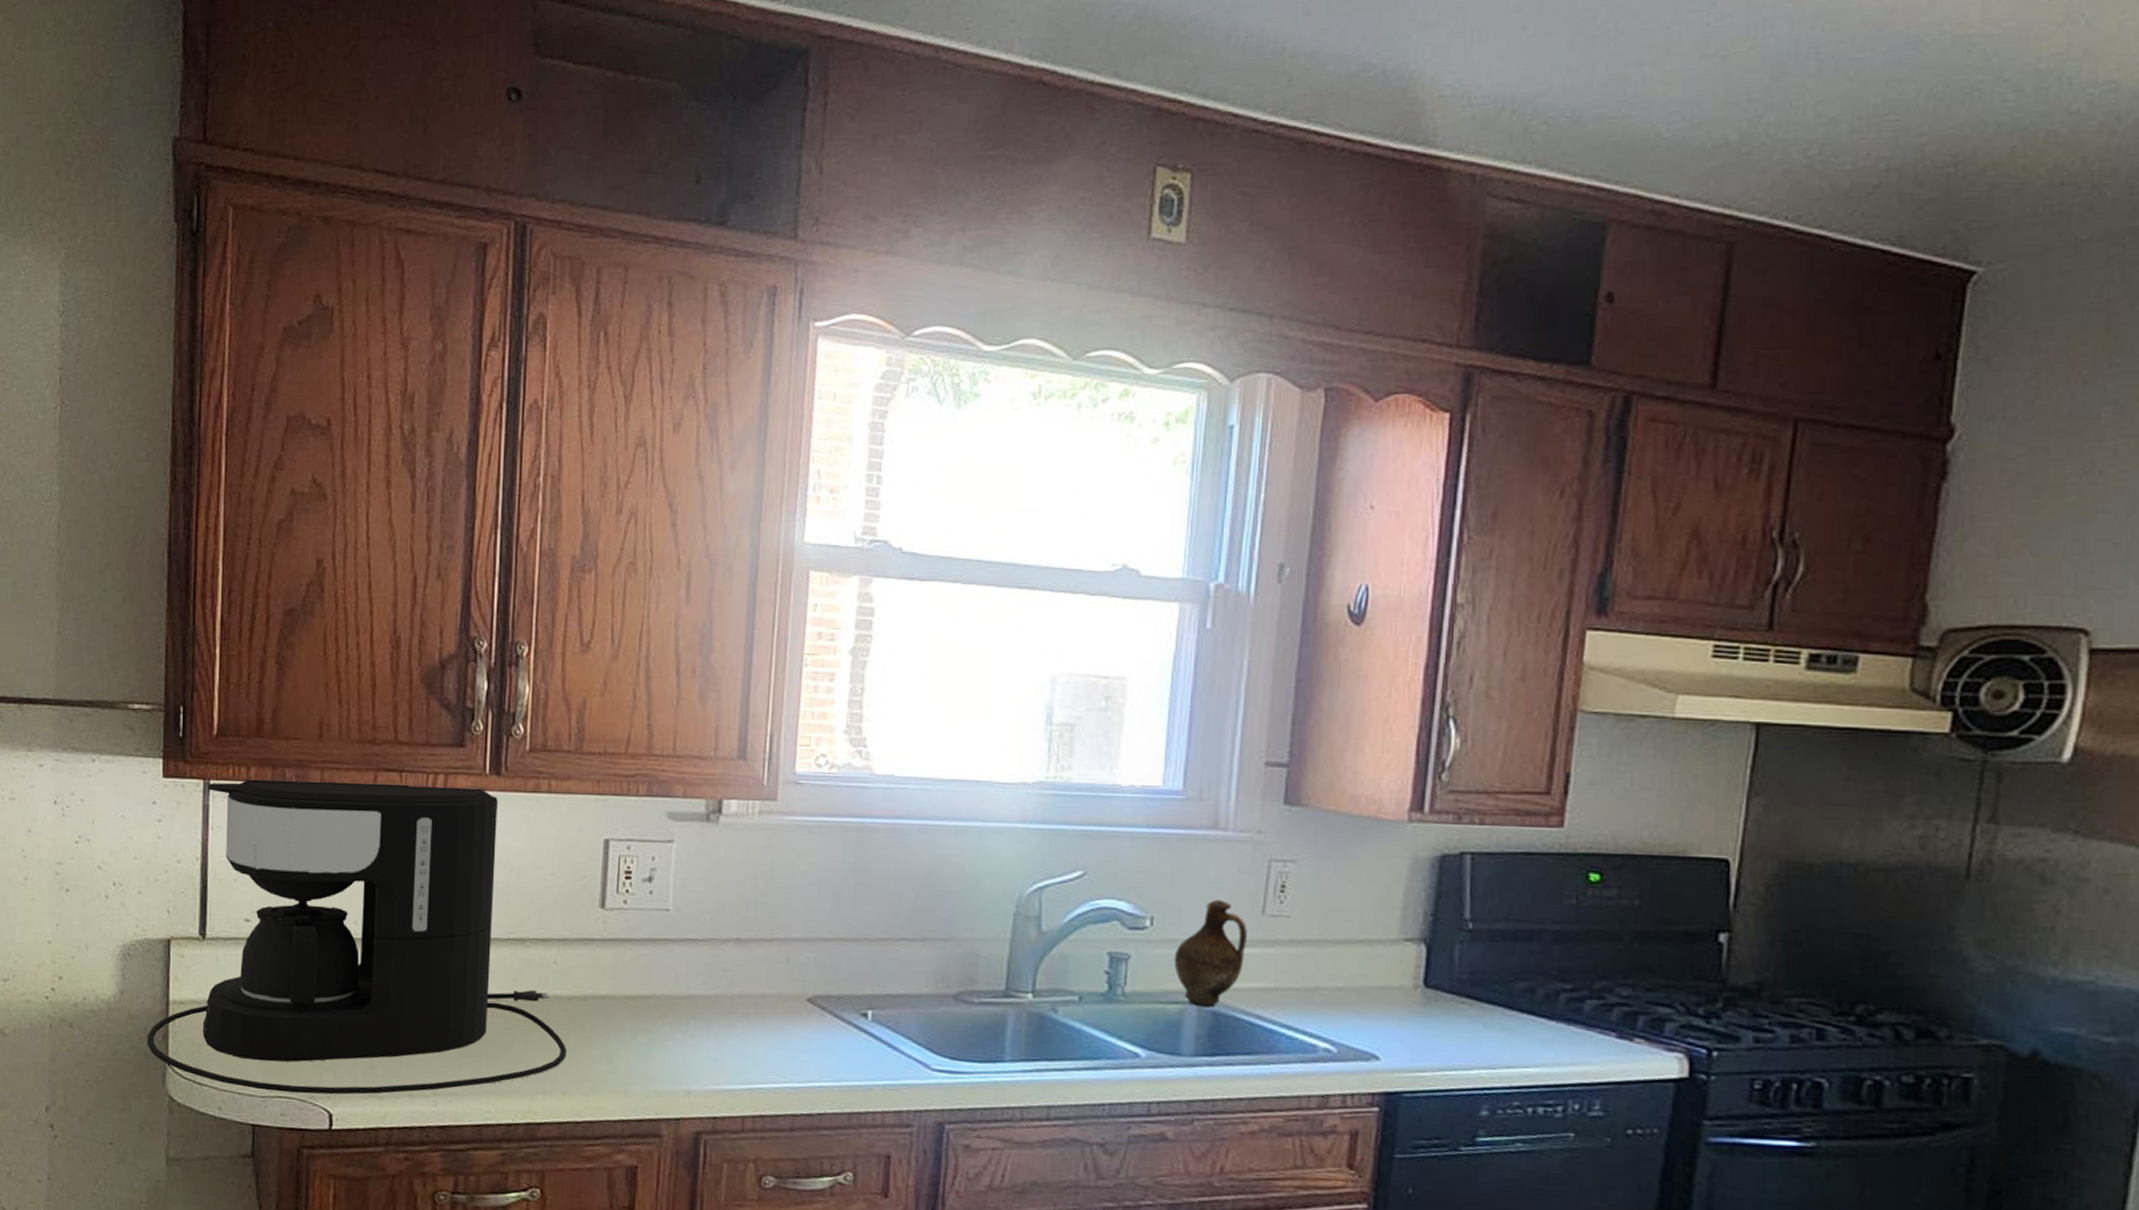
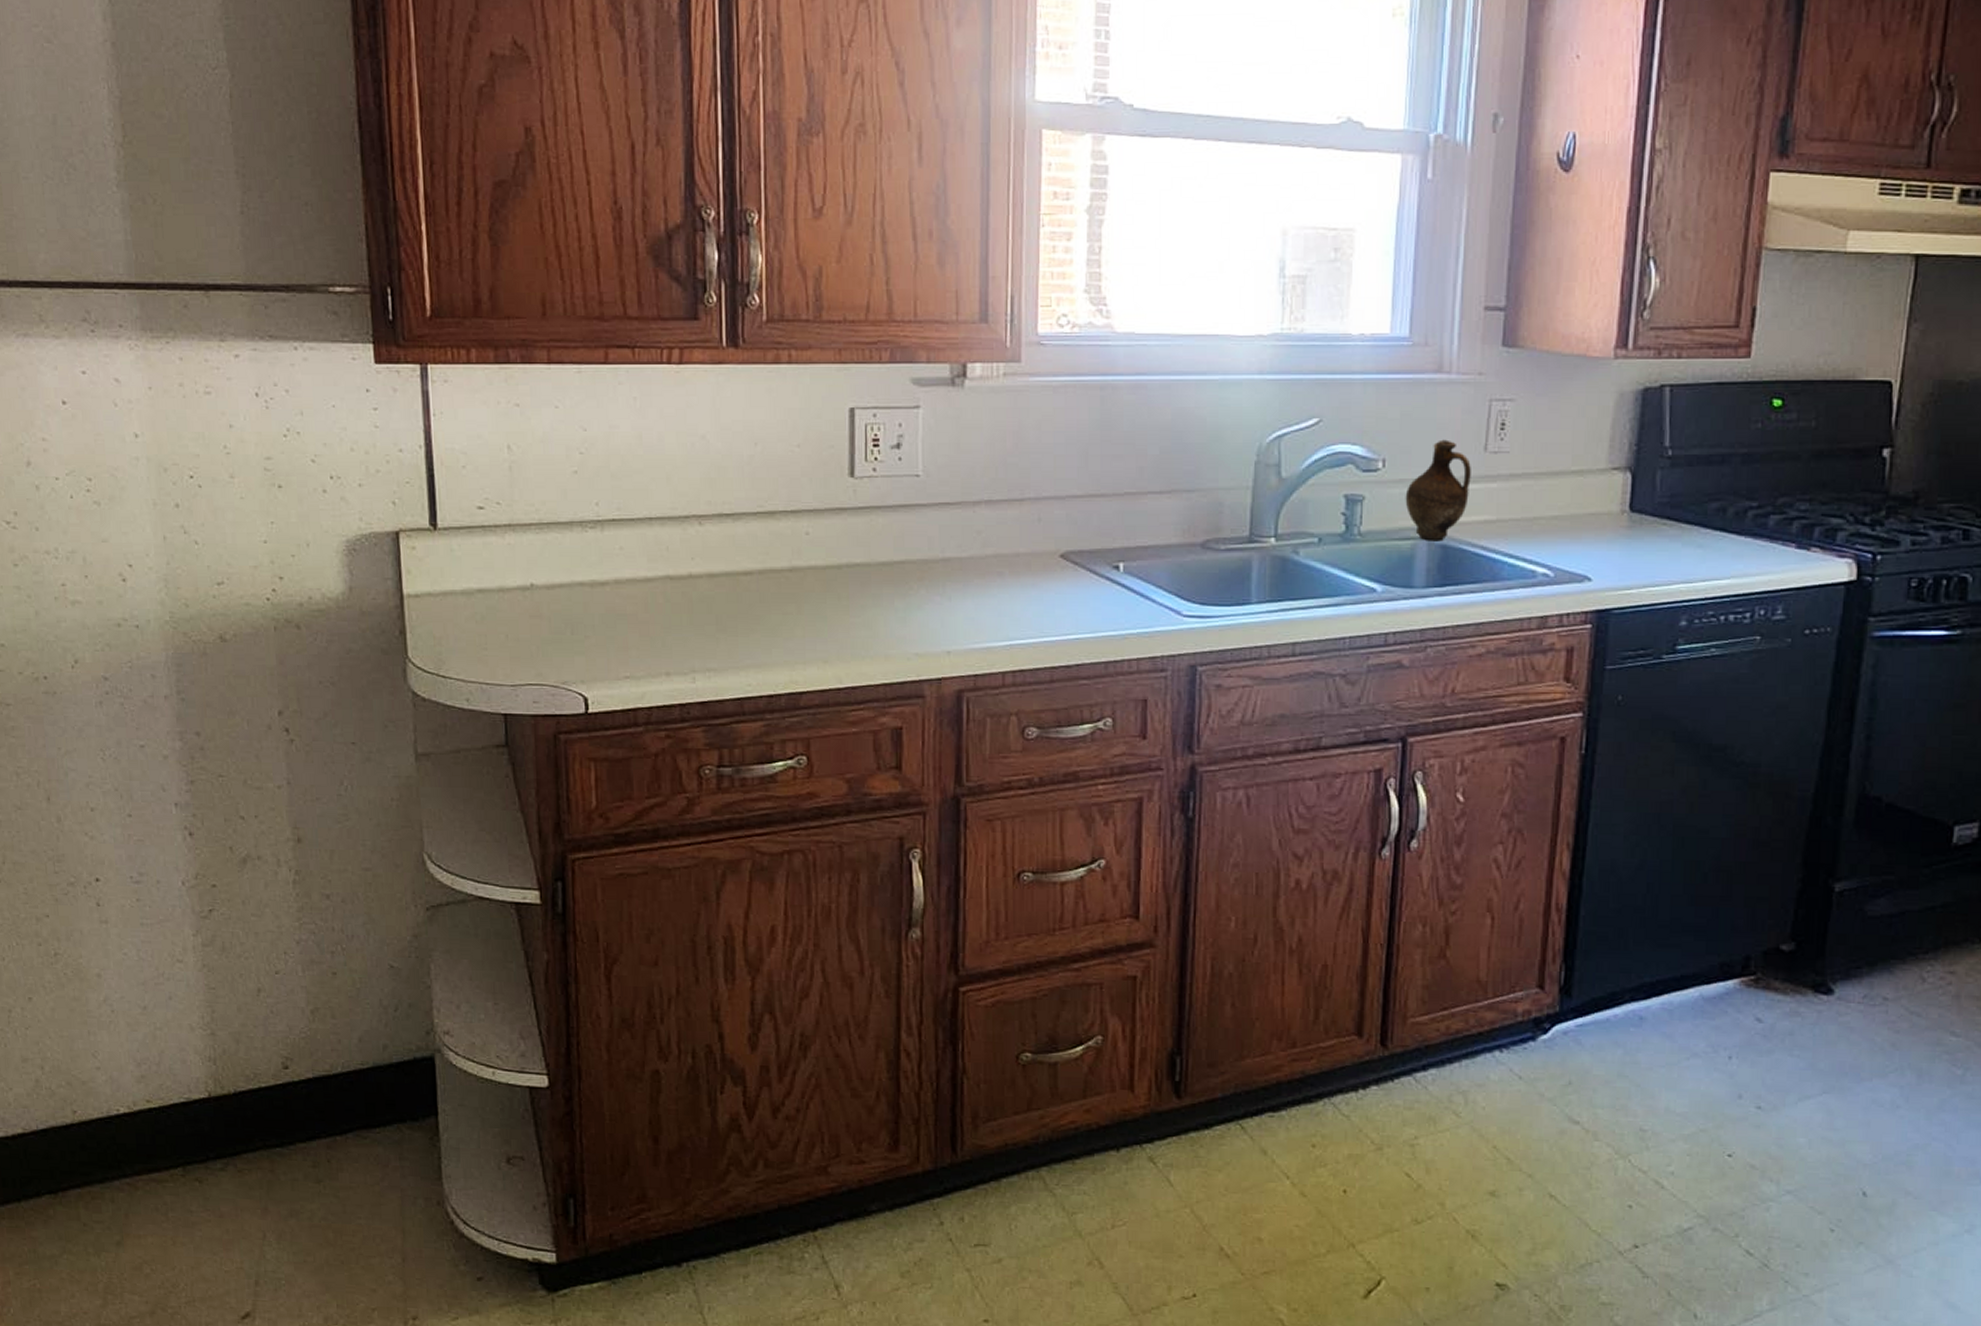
coffee maker: present [147,777,567,1095] -> none [382,360,825,680]

